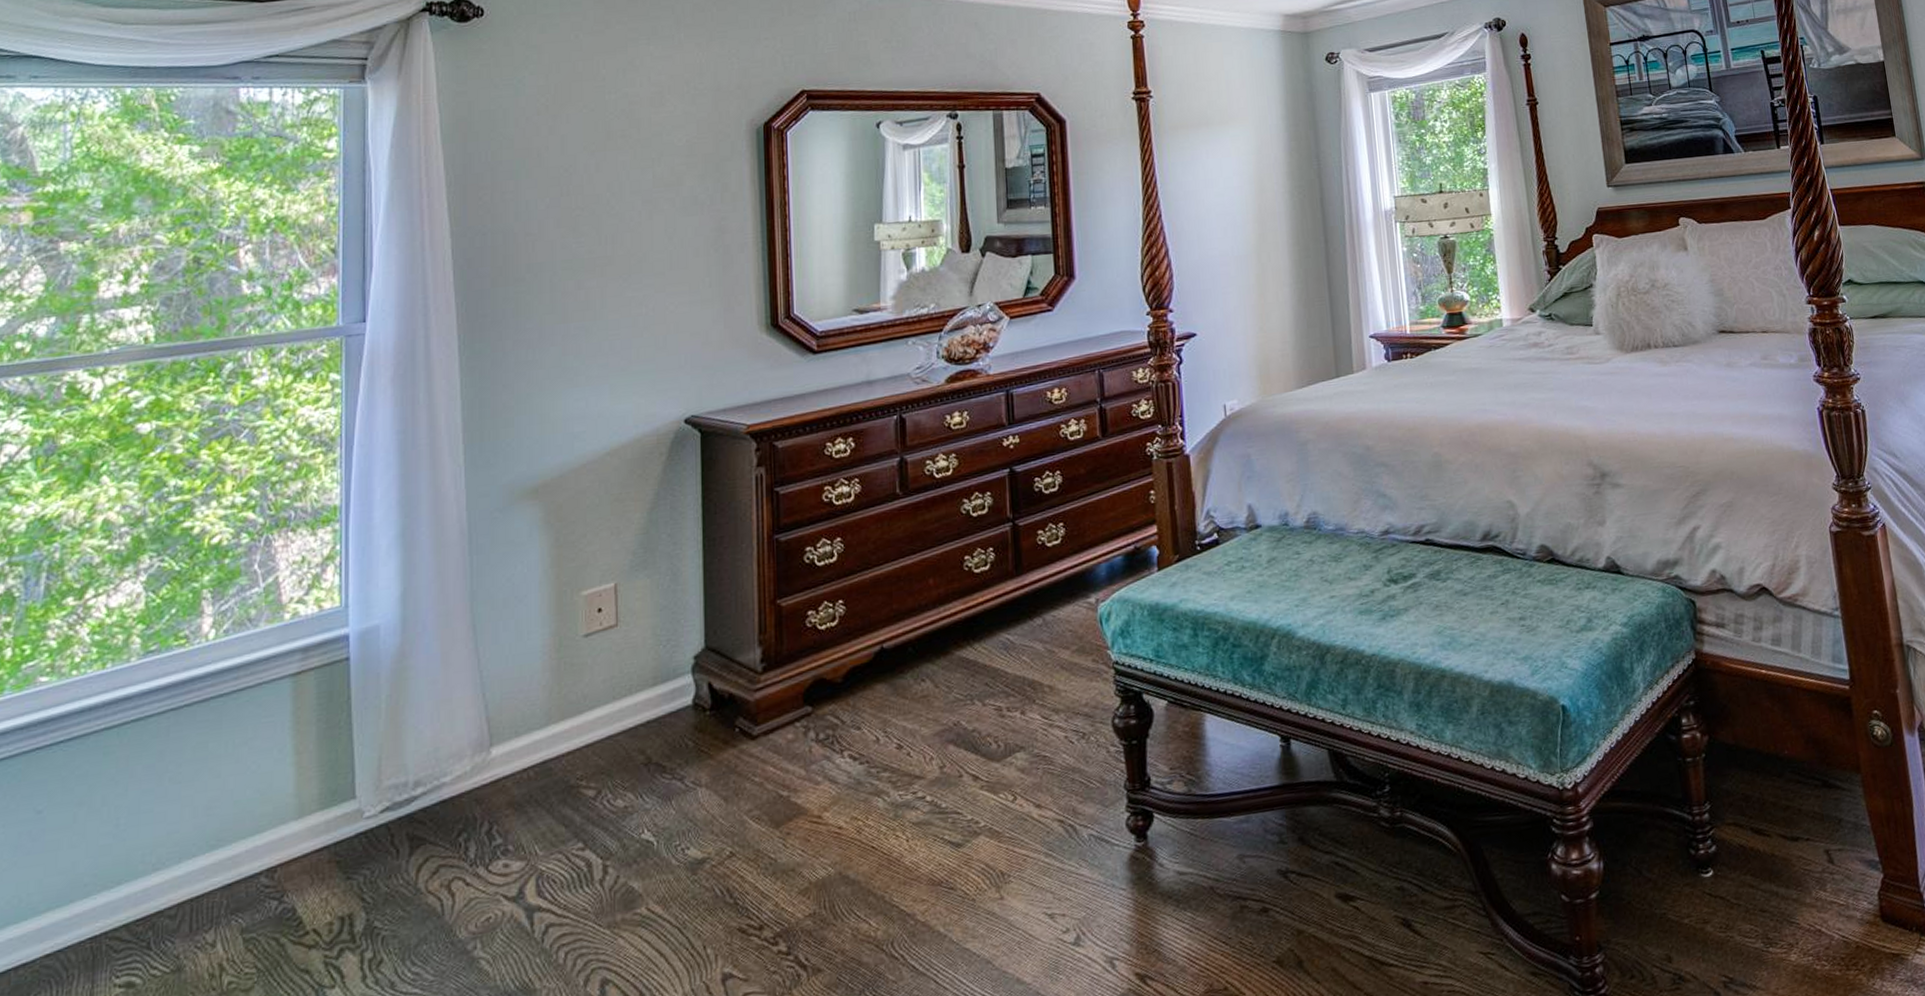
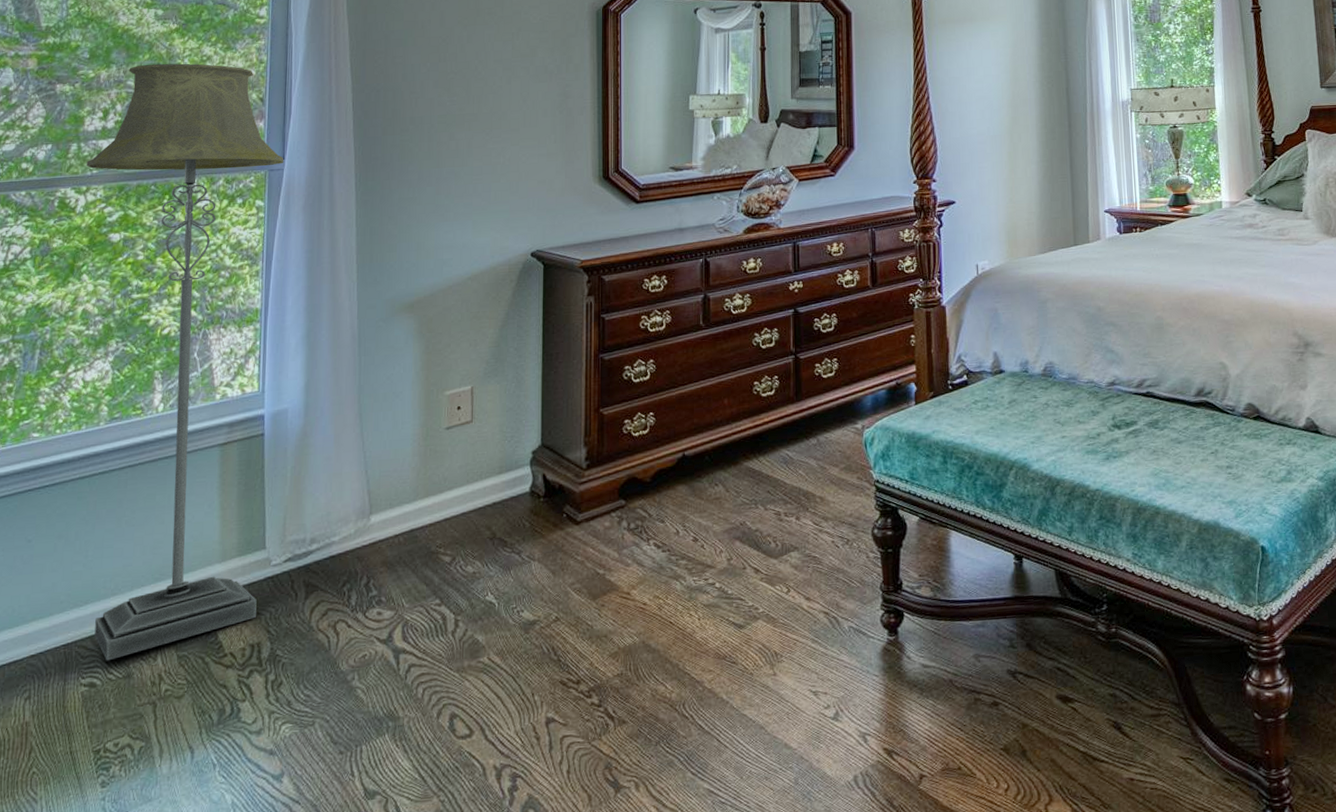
floor lamp: none [102,210,365,953] -> present [86,63,284,661]

